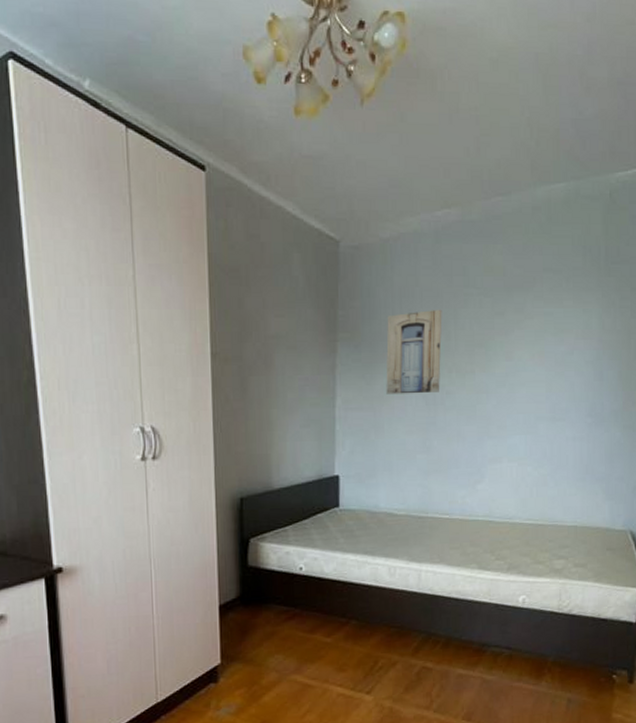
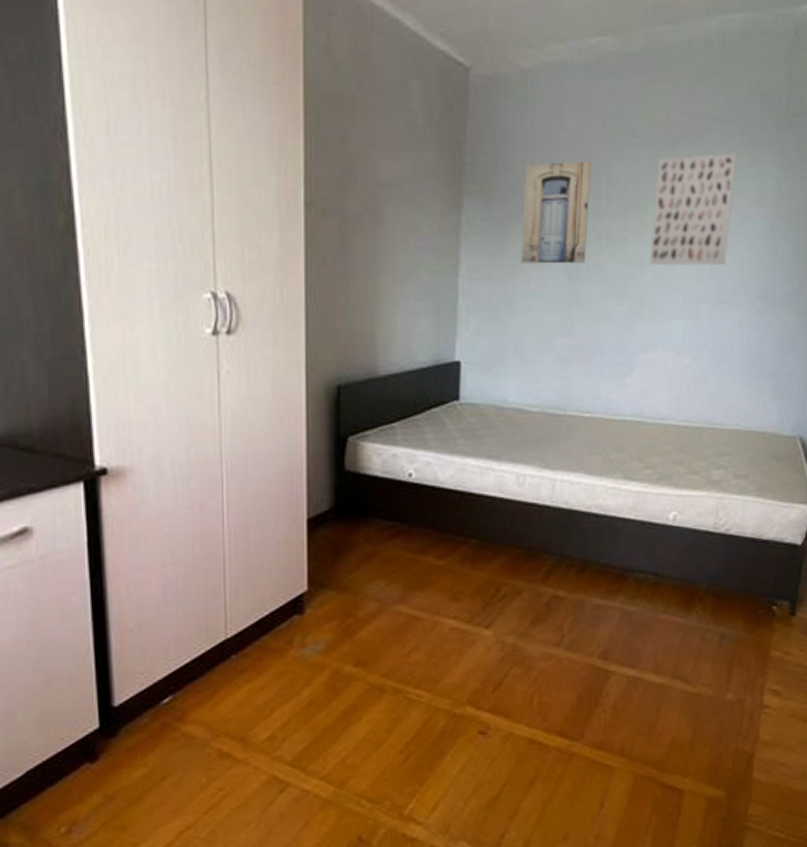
wall art: none [493,297,564,392] -> present [649,153,737,267]

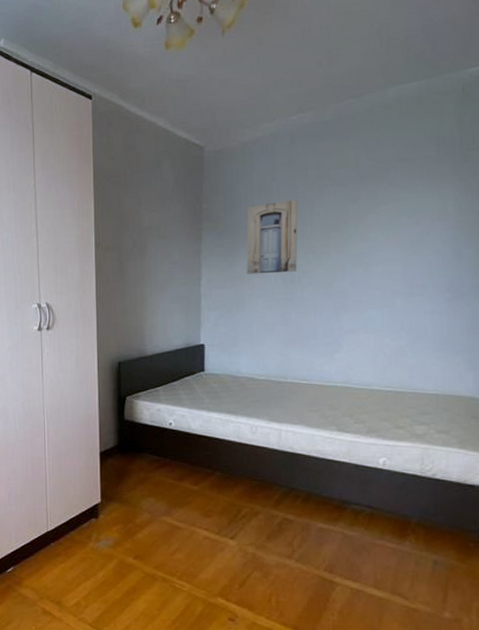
wall art: present [649,153,737,267] -> none [349,183,419,270]

